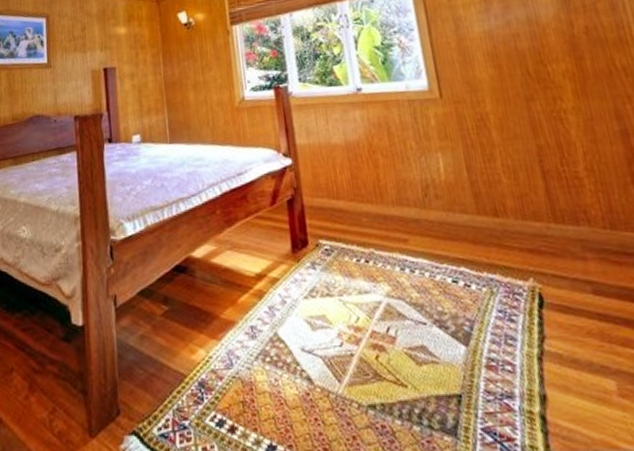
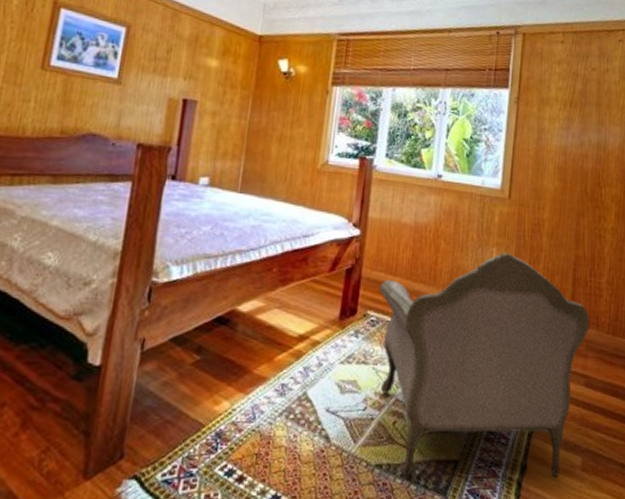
armchair: none [325,155,592,417] -> present [379,252,589,477]

